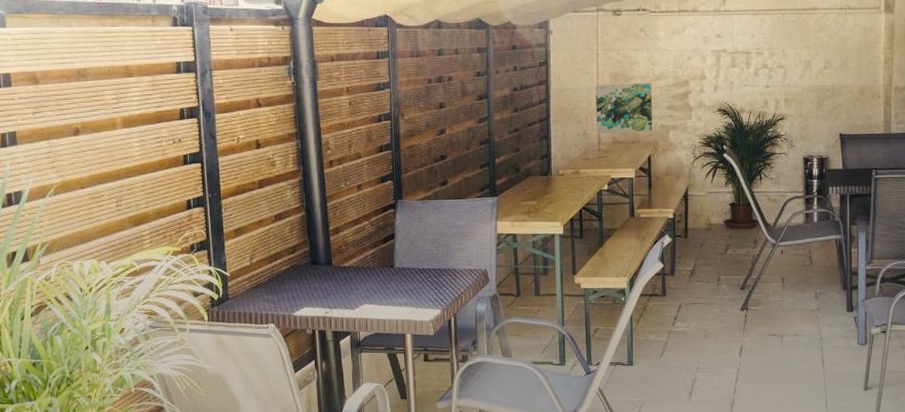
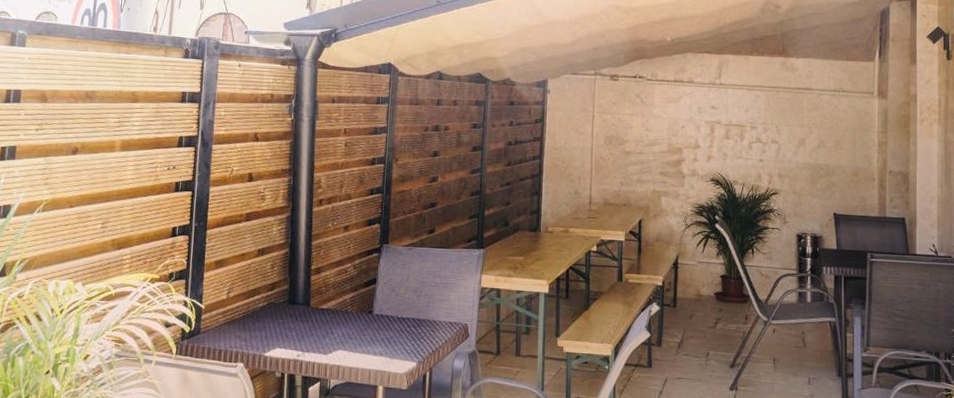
wall art: present [596,82,653,133] -> none [588,146,646,196]

